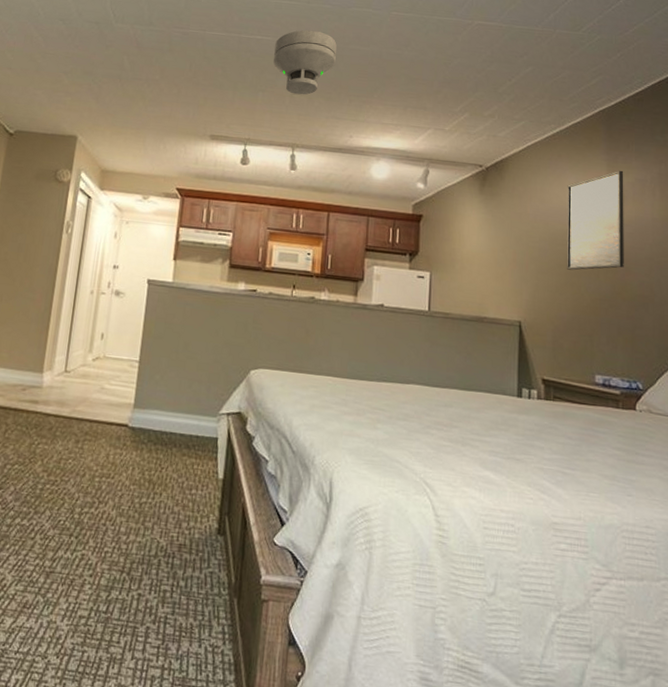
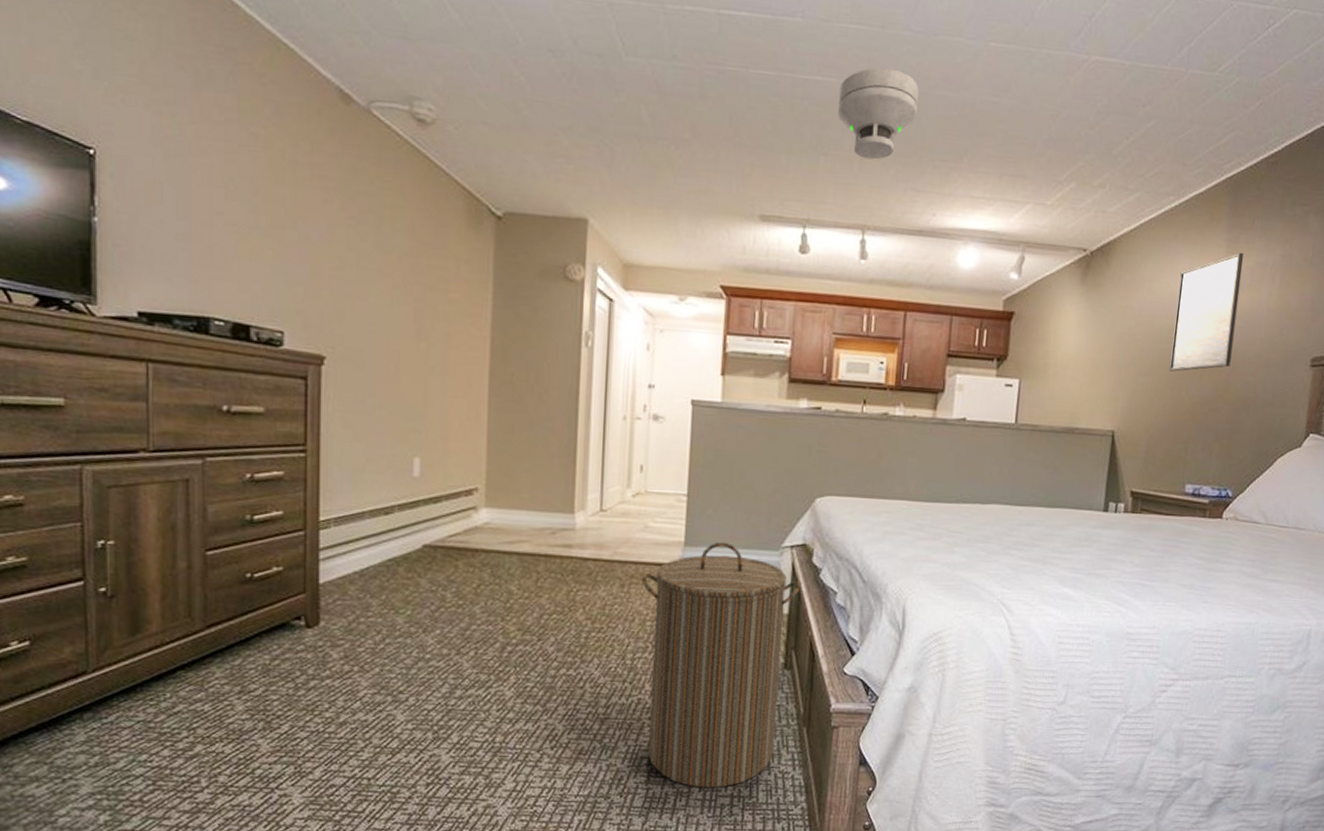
laundry hamper: none [86,405,236,658] -> present [641,541,801,789]

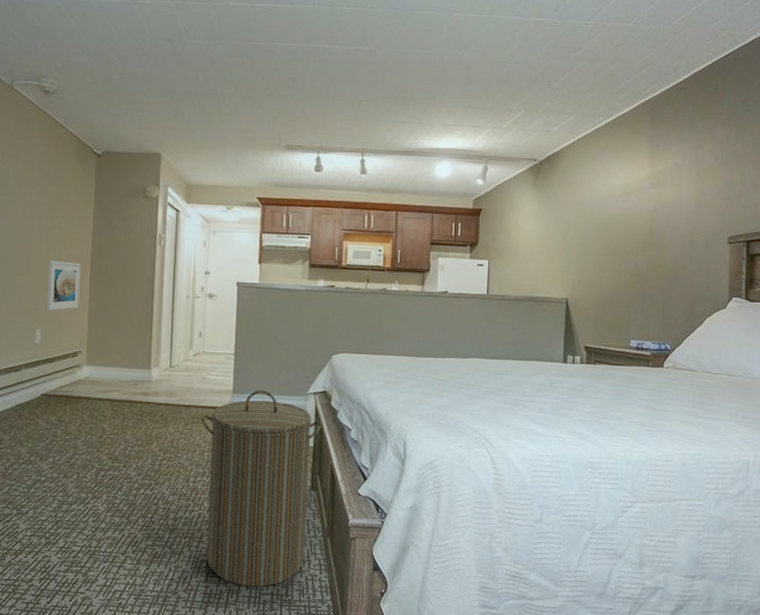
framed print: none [427,364,475,433] -> present [46,261,81,311]
smoke detector: present [838,67,919,160] -> none [341,36,401,102]
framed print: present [1169,252,1244,372] -> none [610,156,665,251]

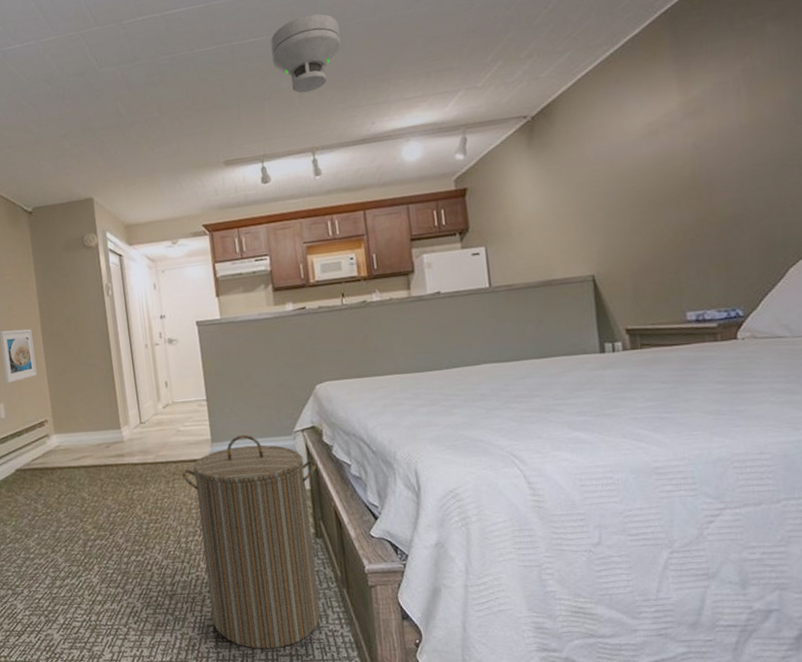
smoke detector: none [341,36,401,102] -> present [271,13,341,93]

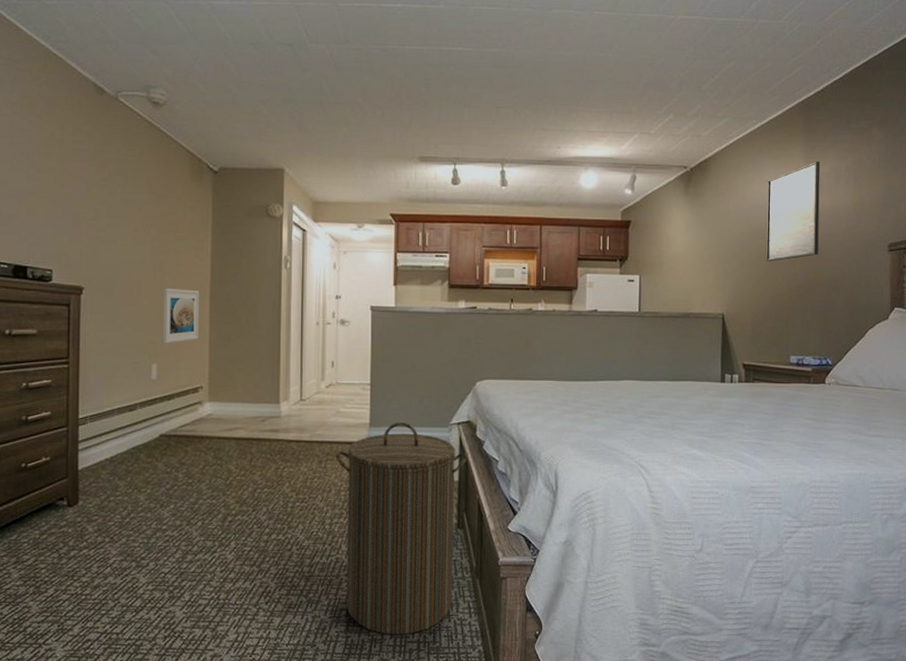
smoke detector: present [271,13,341,93] -> none [477,37,540,108]
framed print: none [630,78,709,207] -> present [766,161,821,262]

